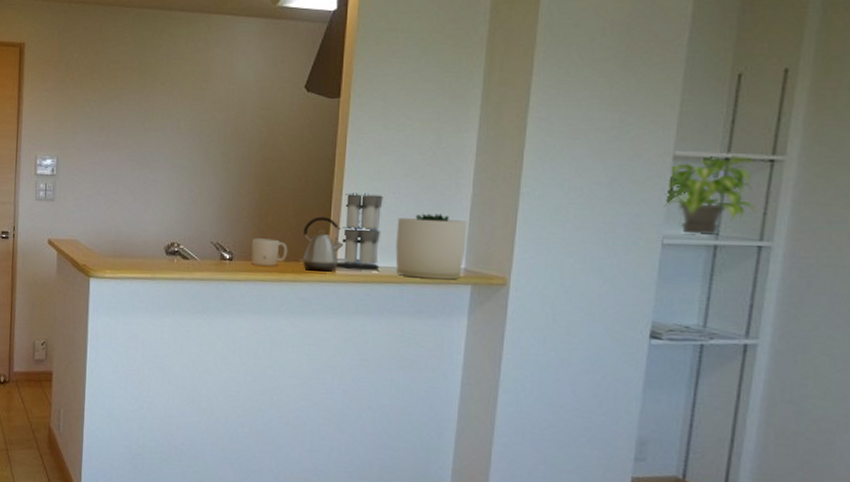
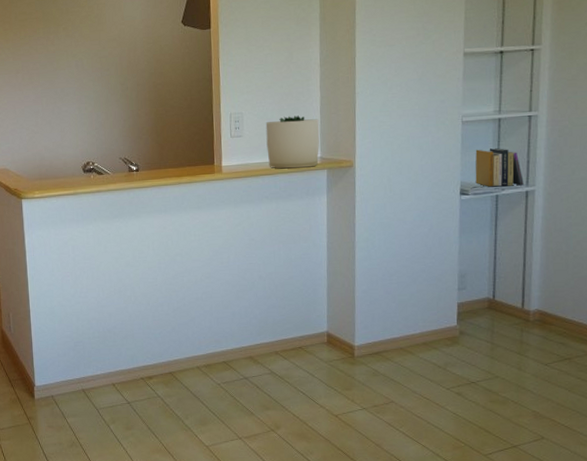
mug: present [251,238,288,267] -> none [153,149,183,174]
kettle: present [299,216,343,272] -> none [192,127,225,173]
spice rack: present [334,193,383,272] -> none [218,105,255,169]
plant: present [663,157,756,235] -> none [460,49,525,112]
books: none [673,282,742,336] -> present [475,148,524,187]

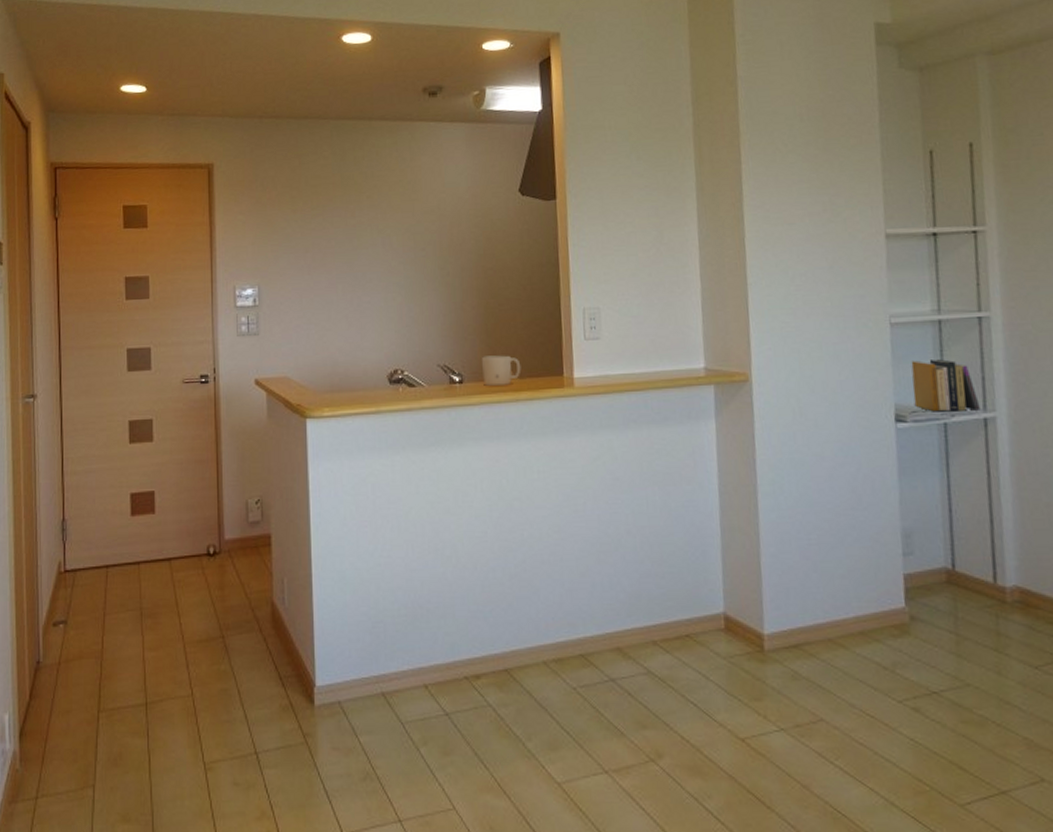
mug: none [153,149,183,174] -> present [482,355,522,387]
planter: present [265,115,320,169] -> none [630,312,703,383]

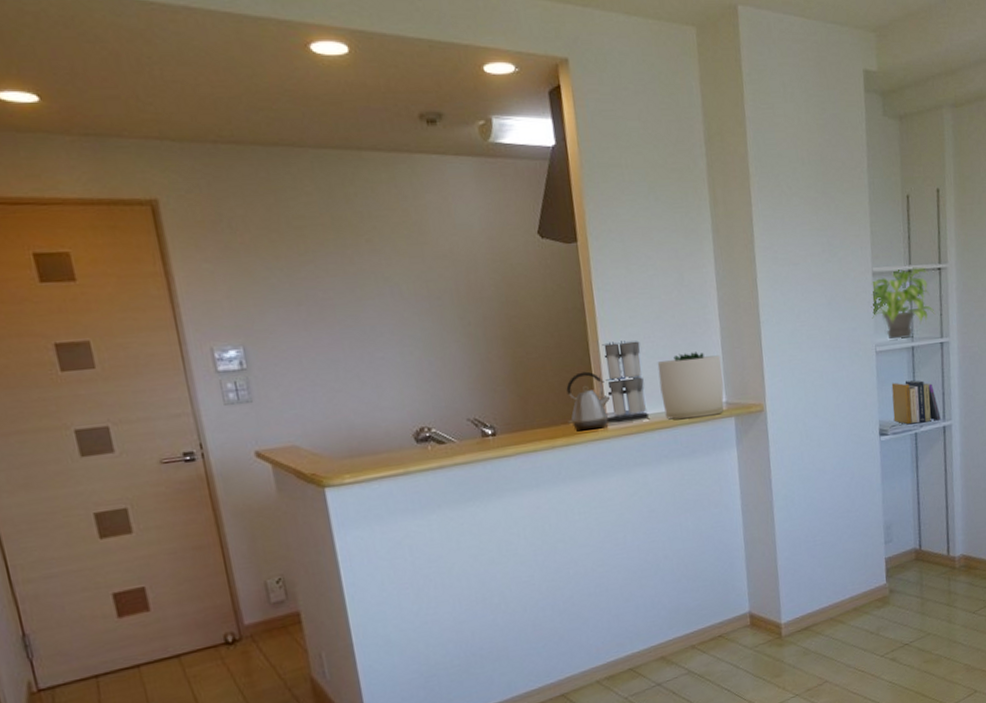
mug: present [482,355,522,387] -> none [514,403,555,437]
kettle: none [534,326,578,386] -> present [566,371,610,431]
spice rack: none [568,297,618,382] -> present [598,341,648,424]
planter: none [630,312,703,383] -> present [657,352,724,420]
plant: none [883,230,970,311] -> present [871,268,935,340]

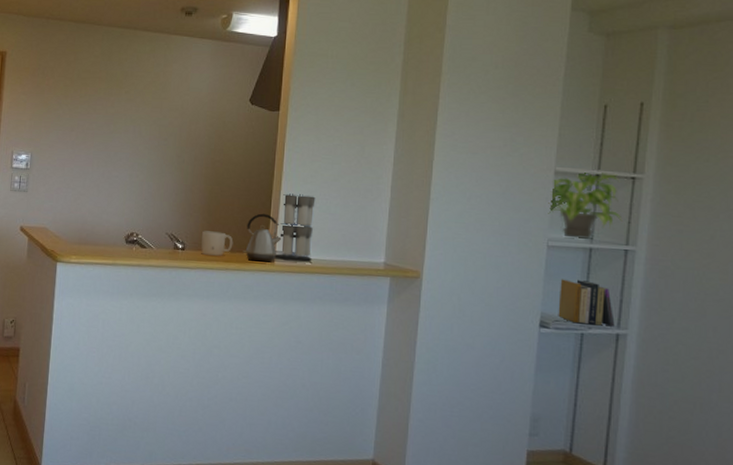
mug: none [514,403,555,437] -> present [201,230,233,257]
planter: present [657,352,724,420] -> none [326,213,387,273]

